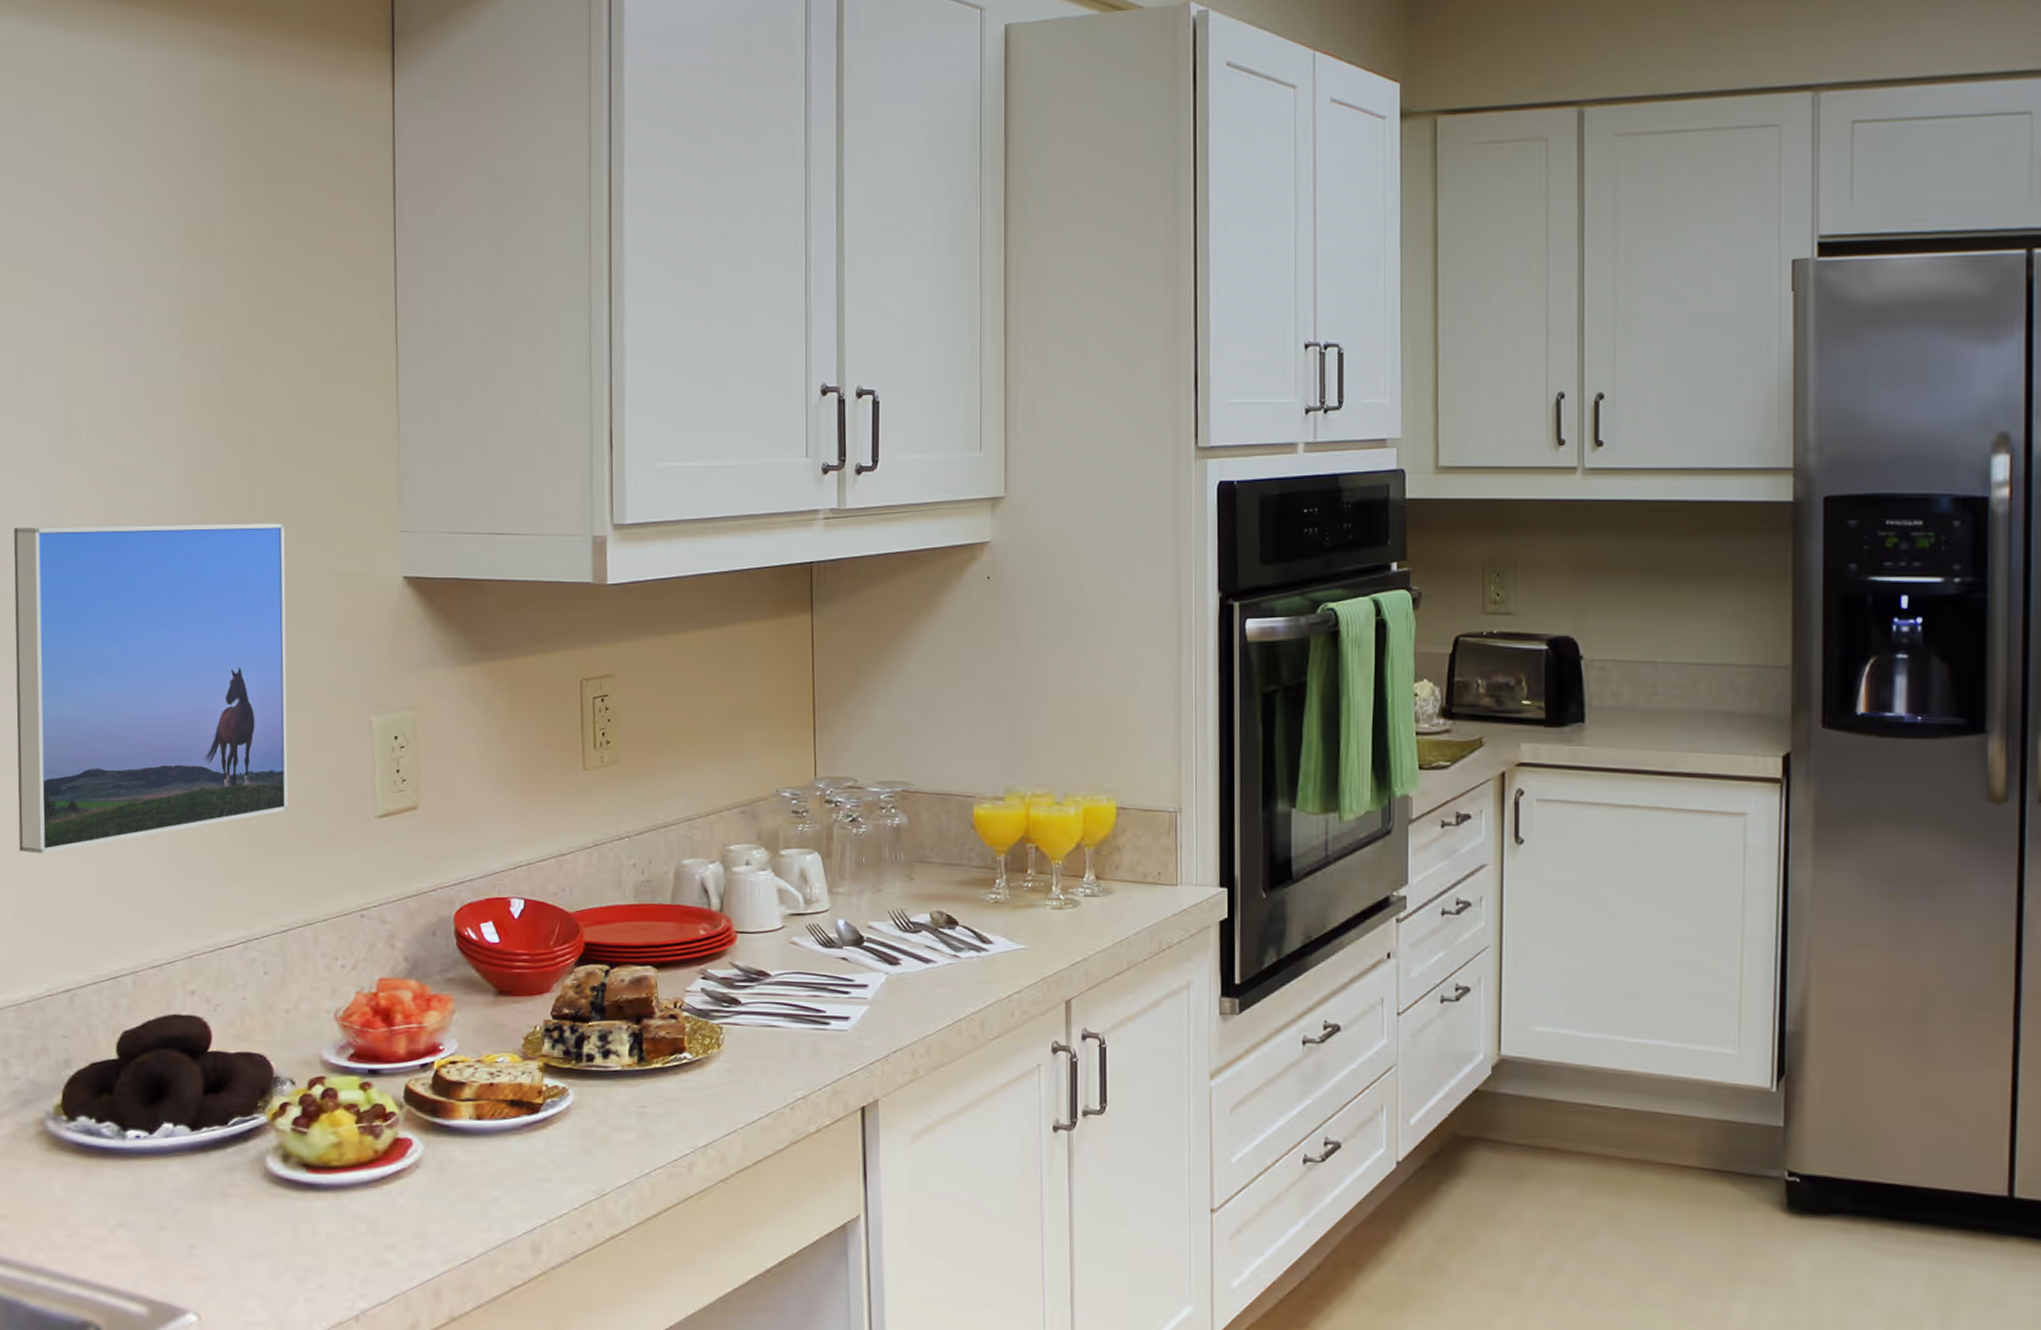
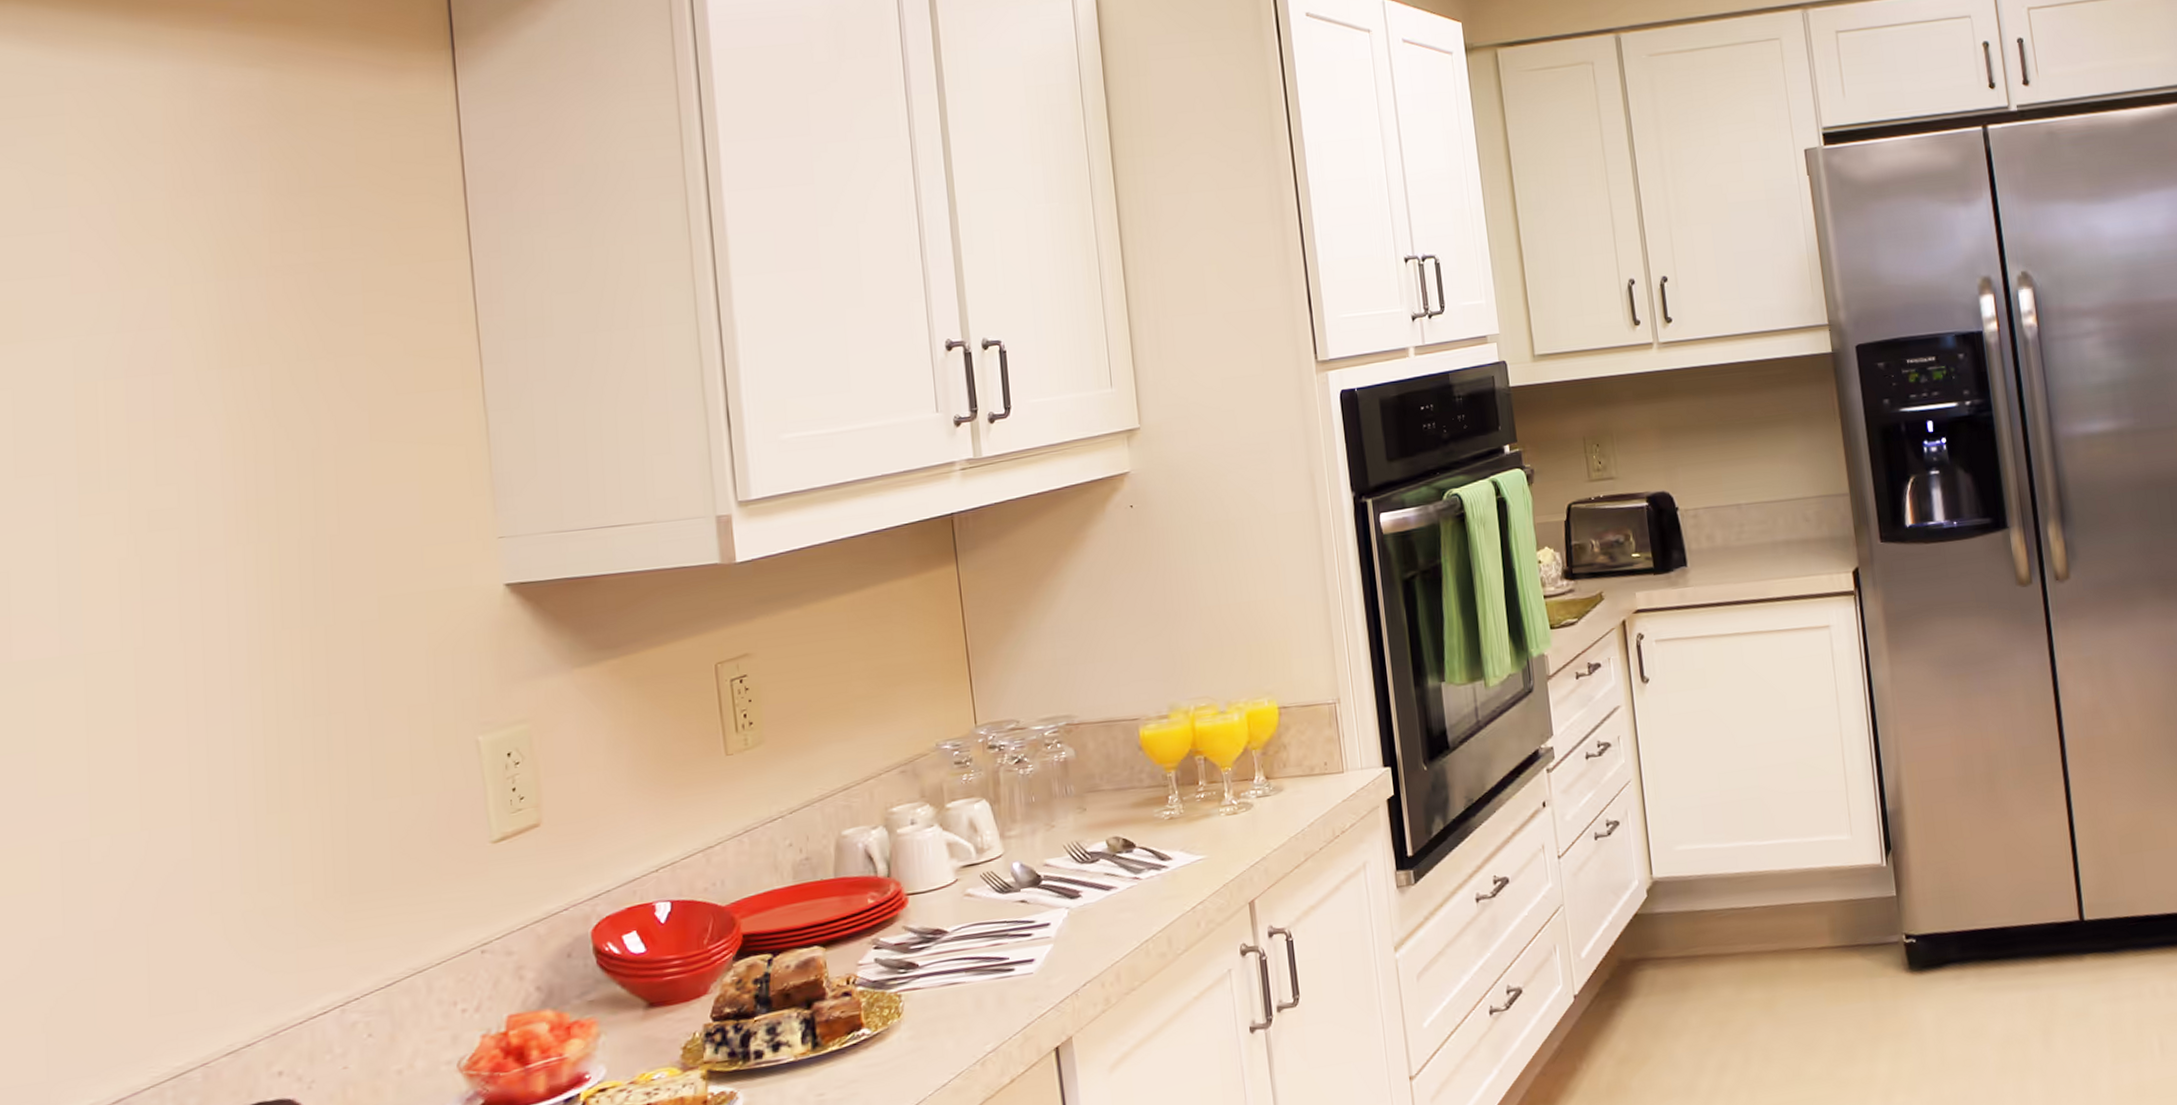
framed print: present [13,523,289,854] -> none [18,546,386,953]

